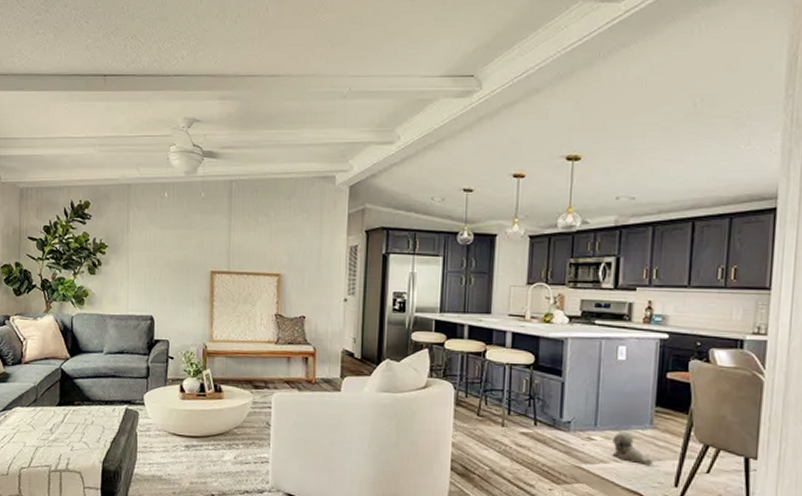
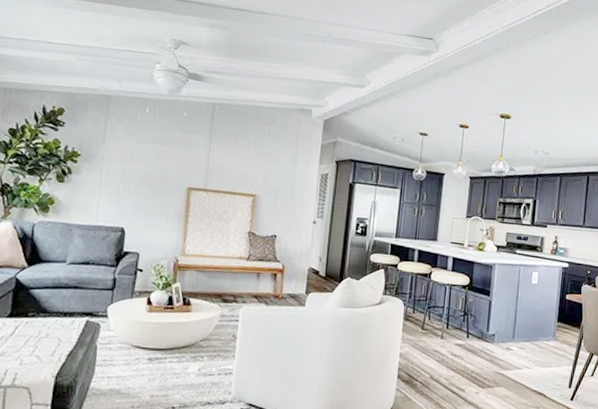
plush toy: present [612,432,653,465] -> none [525,343,554,371]

